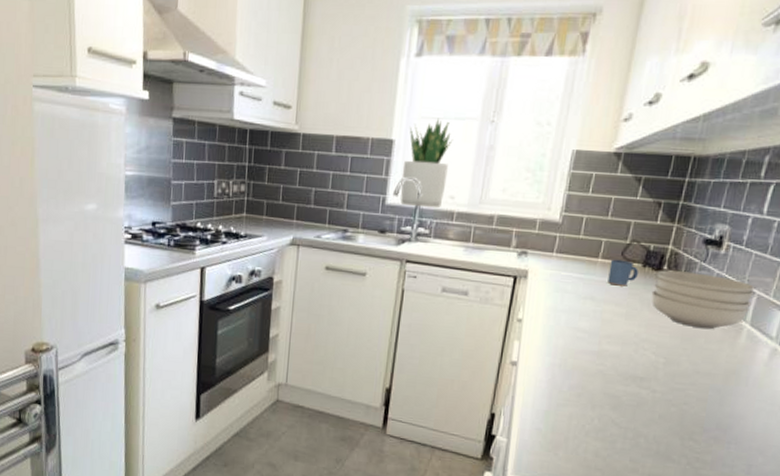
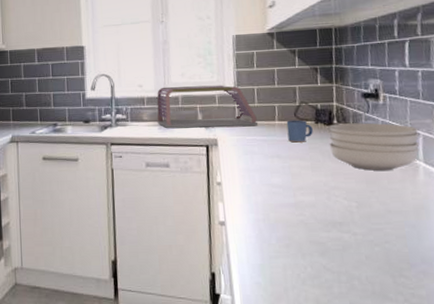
planter: present [400,118,453,208] -> none [95,24,134,98]
dish rack: none [463,202,578,262] -> present [157,85,258,129]

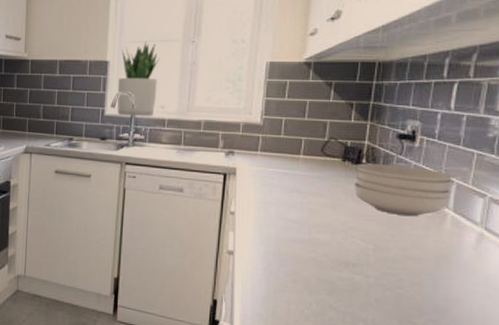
planter: none [95,24,134,98] -> present [117,41,160,117]
dish rack: present [157,85,258,129] -> none [176,110,281,159]
mug: present [286,119,313,143] -> none [311,155,339,179]

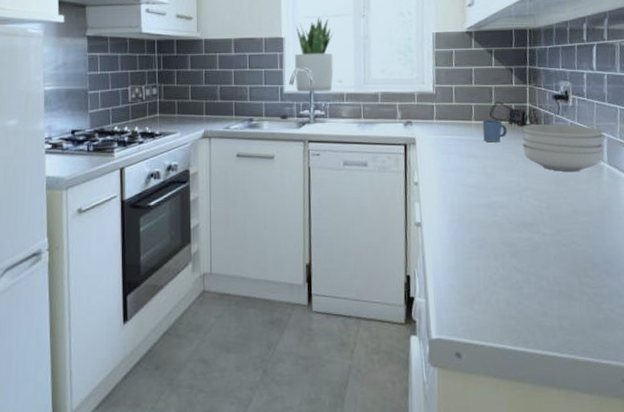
mug: none [311,155,339,179] -> present [482,120,507,143]

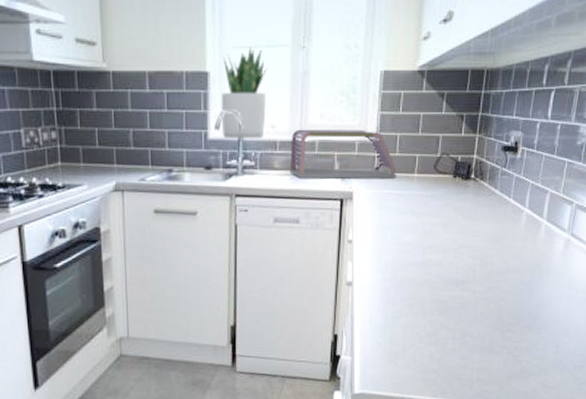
dish rack: none [356,82,455,127] -> present [289,129,396,179]
mug: present [482,120,507,143] -> none [425,173,450,198]
bowl: present [522,124,605,172] -> none [463,178,548,229]

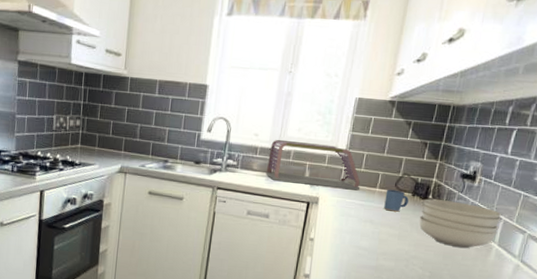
planter: present [221,46,268,139] -> none [213,67,258,144]
mug: none [425,173,450,198] -> present [384,189,409,212]
bowl: none [463,178,548,229] -> present [419,198,502,249]

